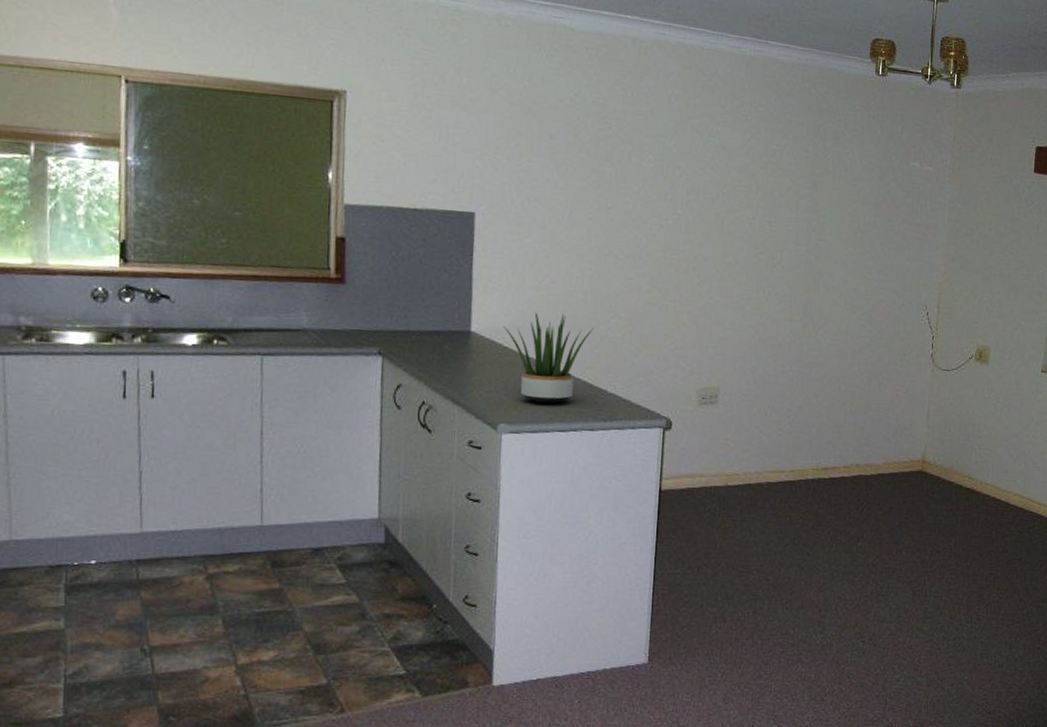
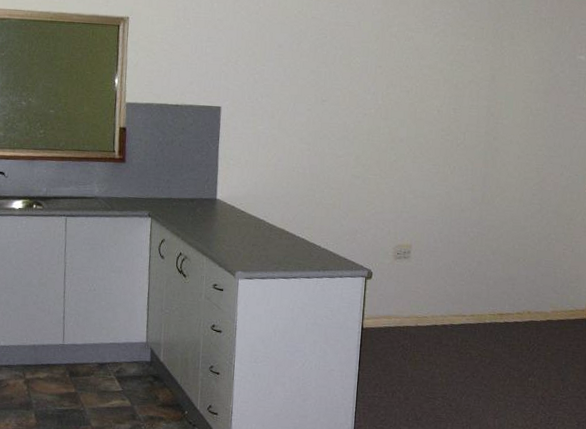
potted plant: present [503,312,594,404] -> none [241,183,311,257]

